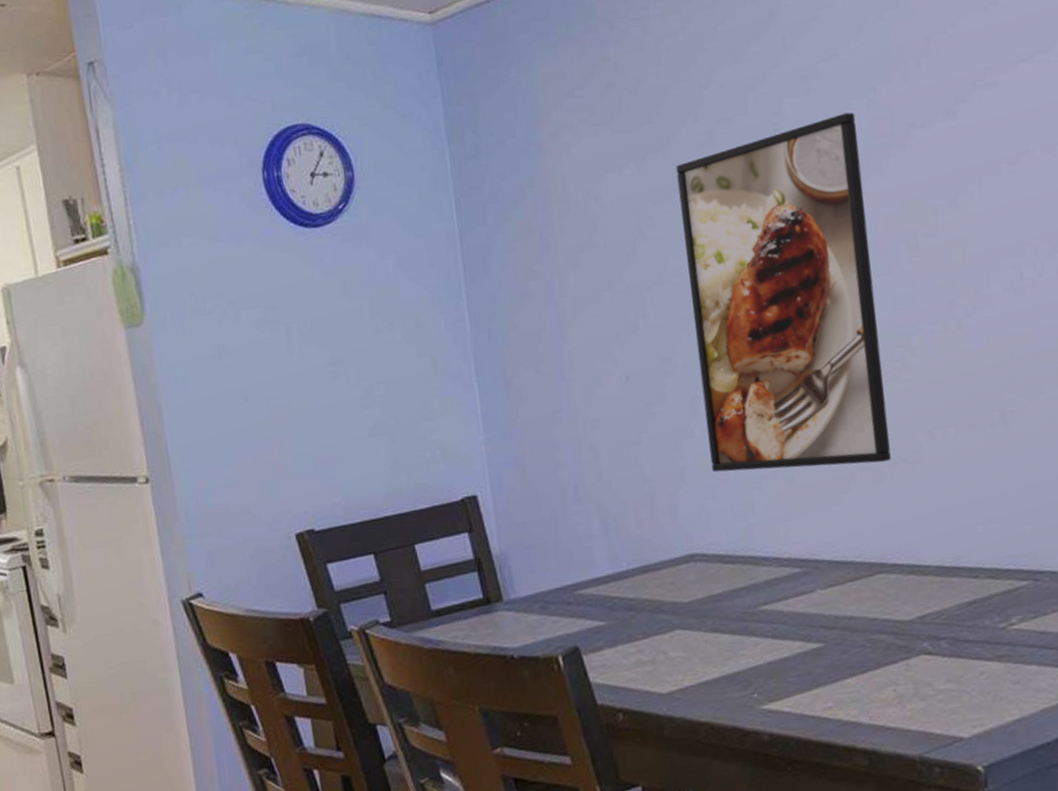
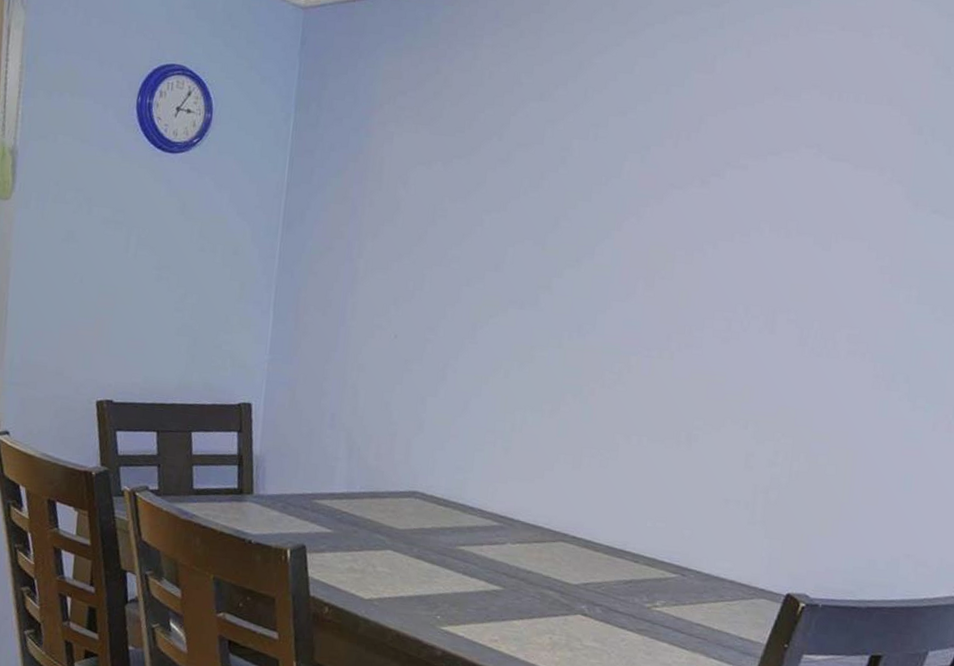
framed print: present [676,112,891,472] -> none [446,162,629,453]

